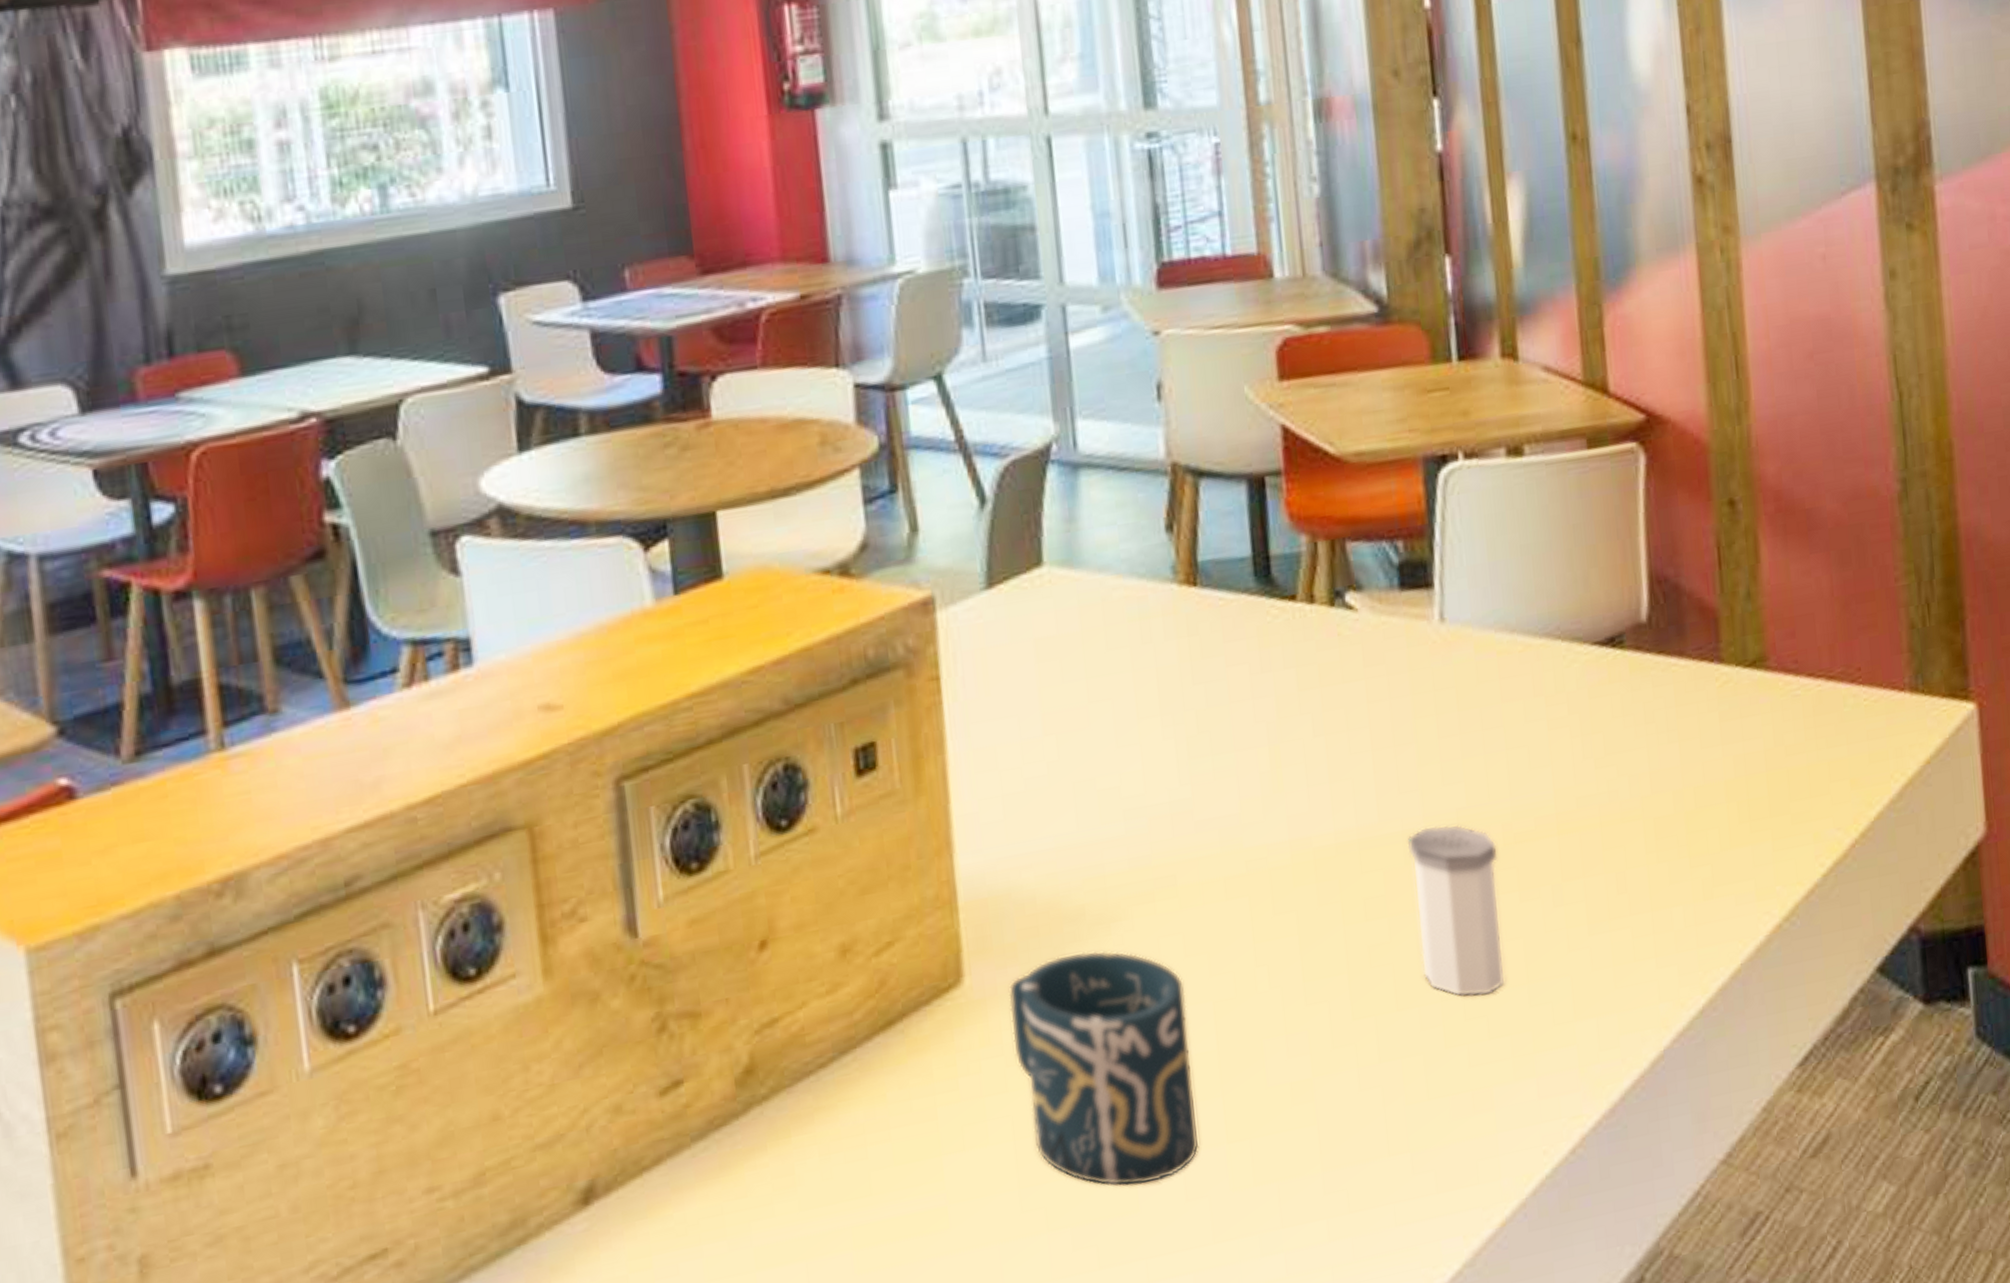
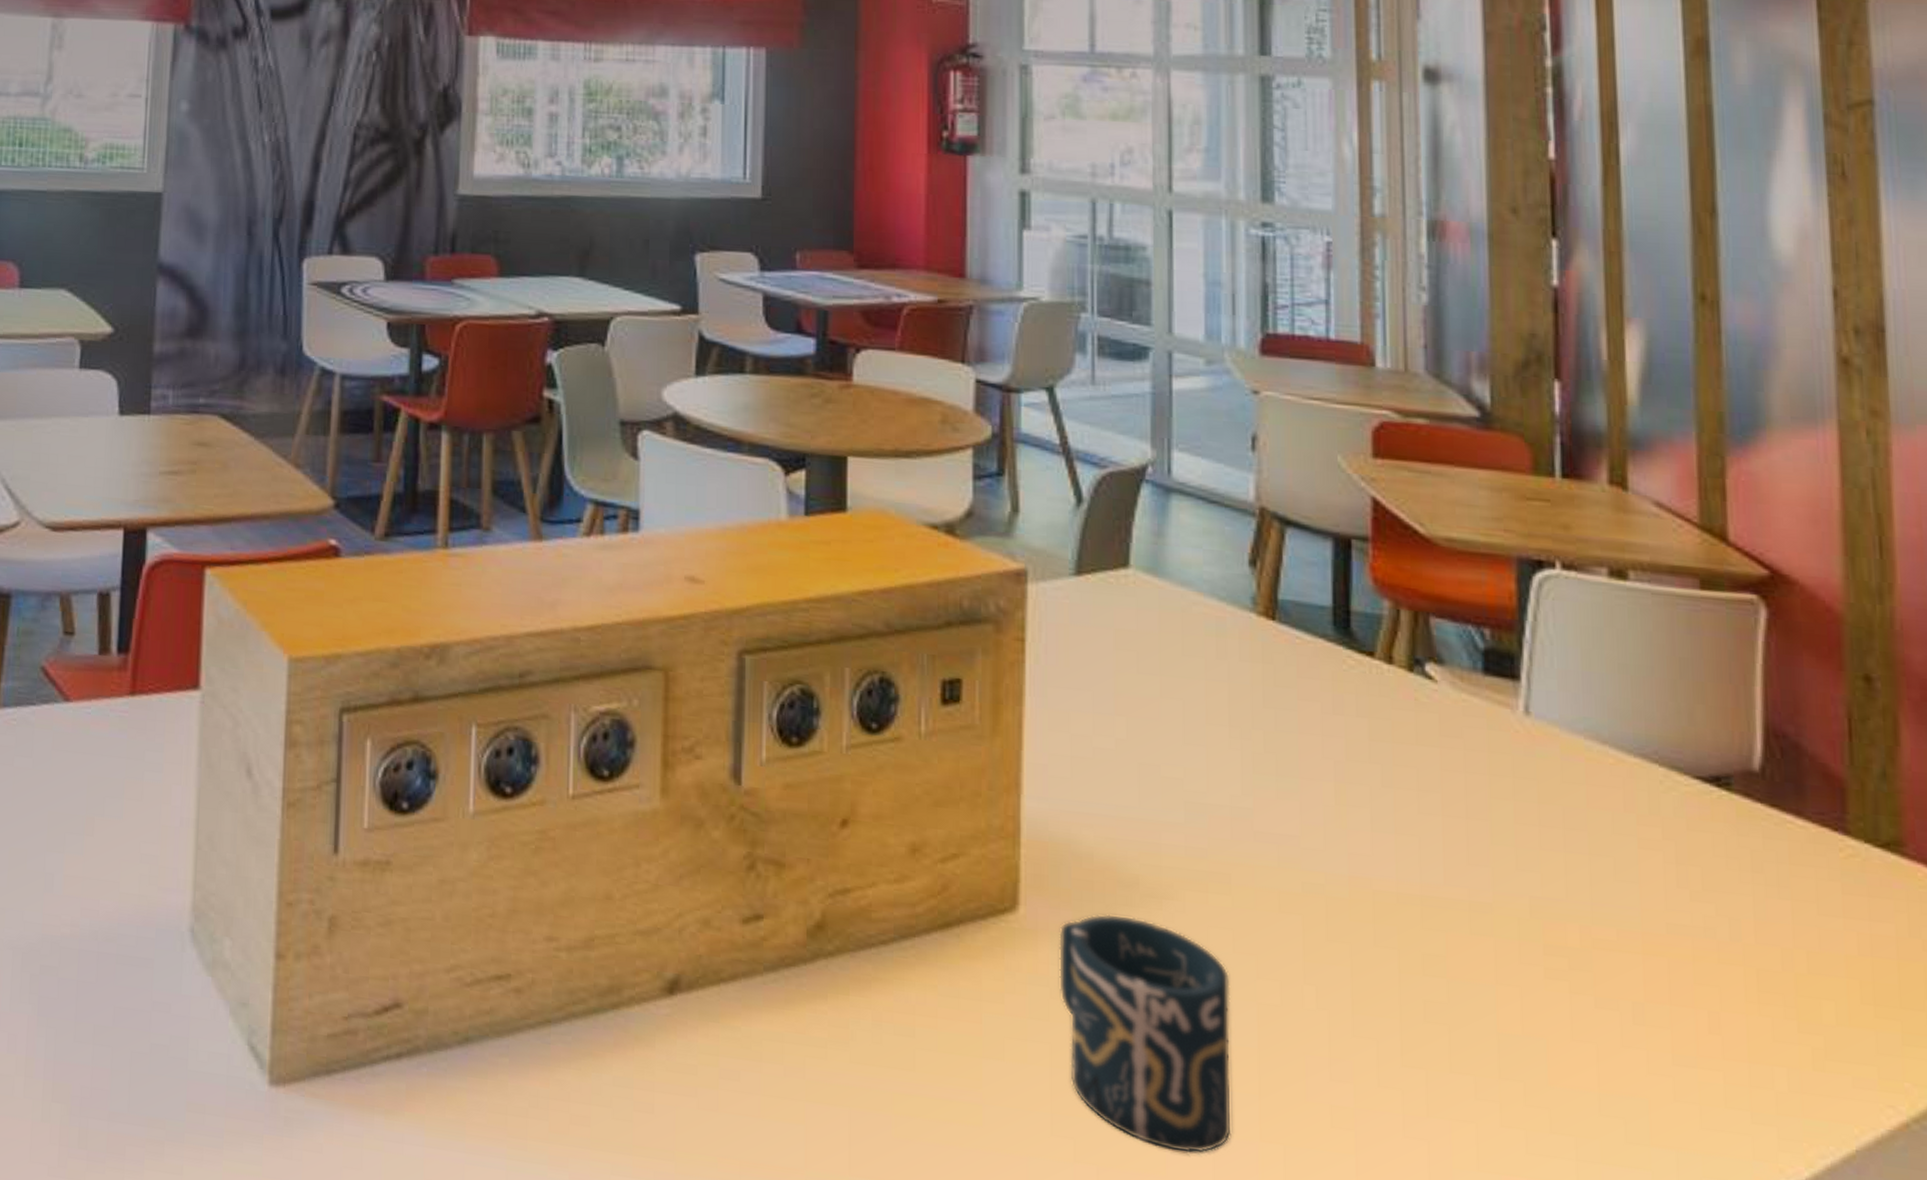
salt shaker: present [1407,824,1506,997] -> none [1473,903,1574,1089]

